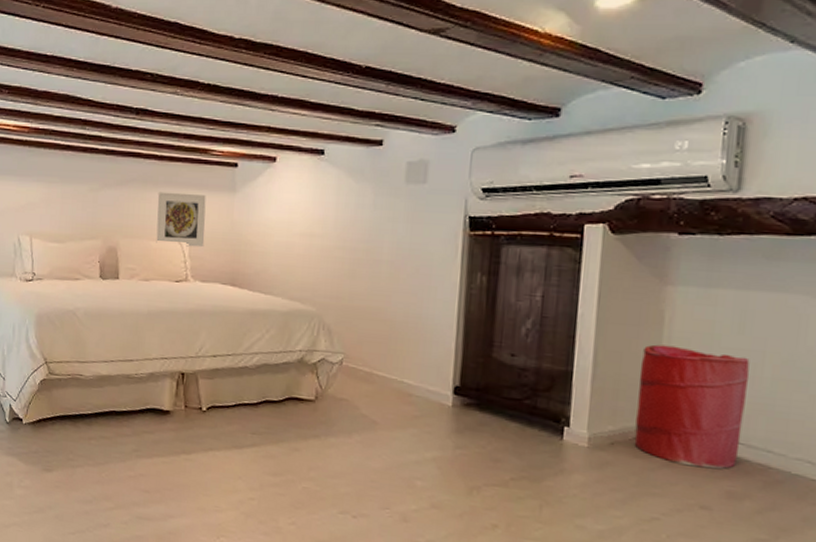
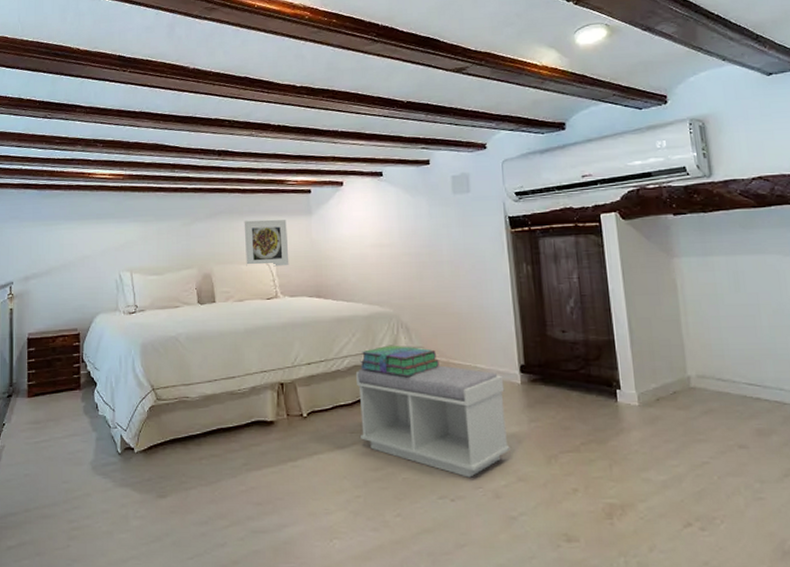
bench: none [262,367,433,497] -> present [355,365,510,478]
stack of books: none [270,346,361,383] -> present [360,345,439,377]
laundry hamper: present [634,344,750,469] -> none [666,308,758,411]

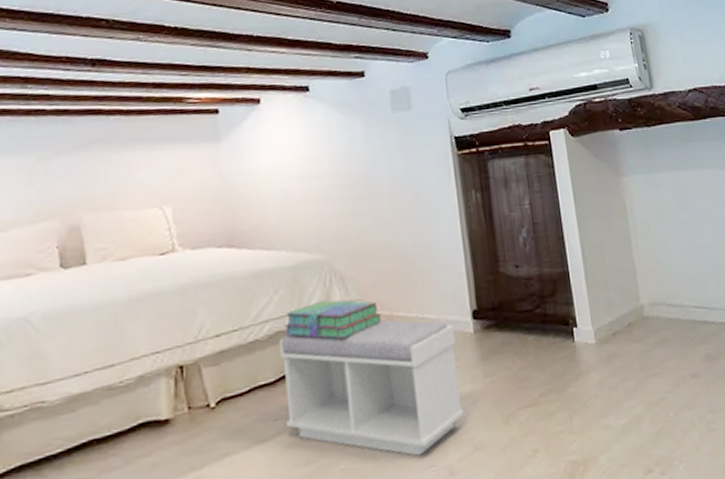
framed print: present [244,219,289,267] -> none [127,148,191,213]

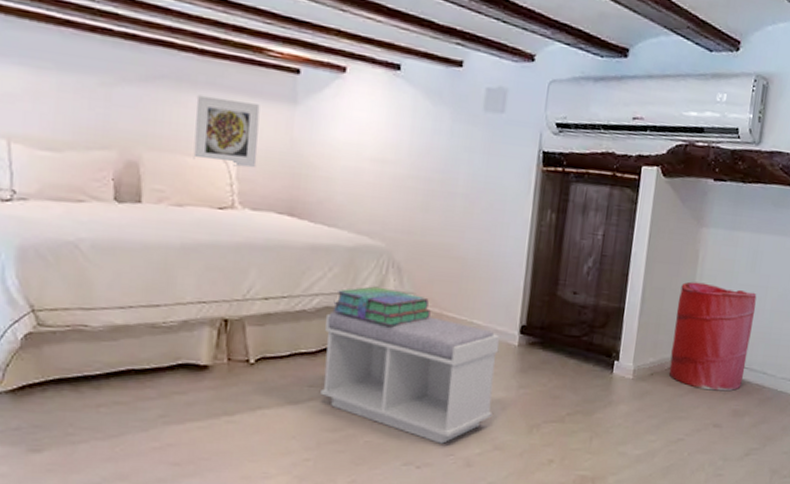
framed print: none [127,148,191,213] -> present [193,95,260,168]
laundry hamper: none [618,229,706,340] -> present [668,281,757,392]

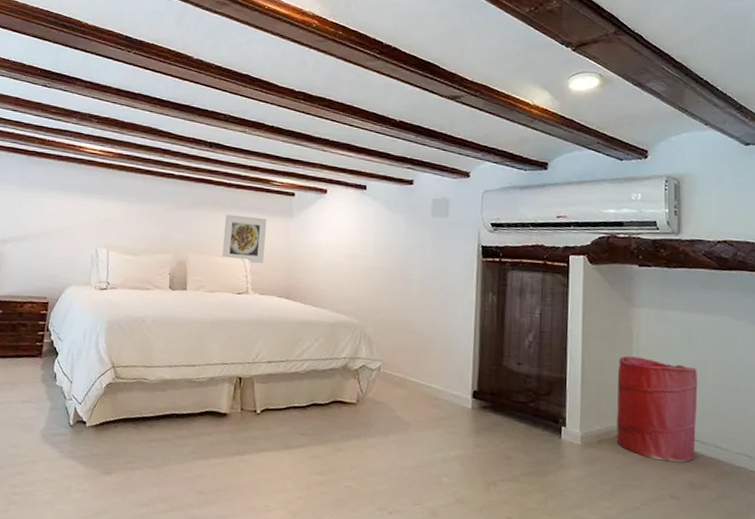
bench: present [320,310,501,444] -> none [310,373,456,493]
stack of books: present [332,286,431,326] -> none [318,354,396,388]

